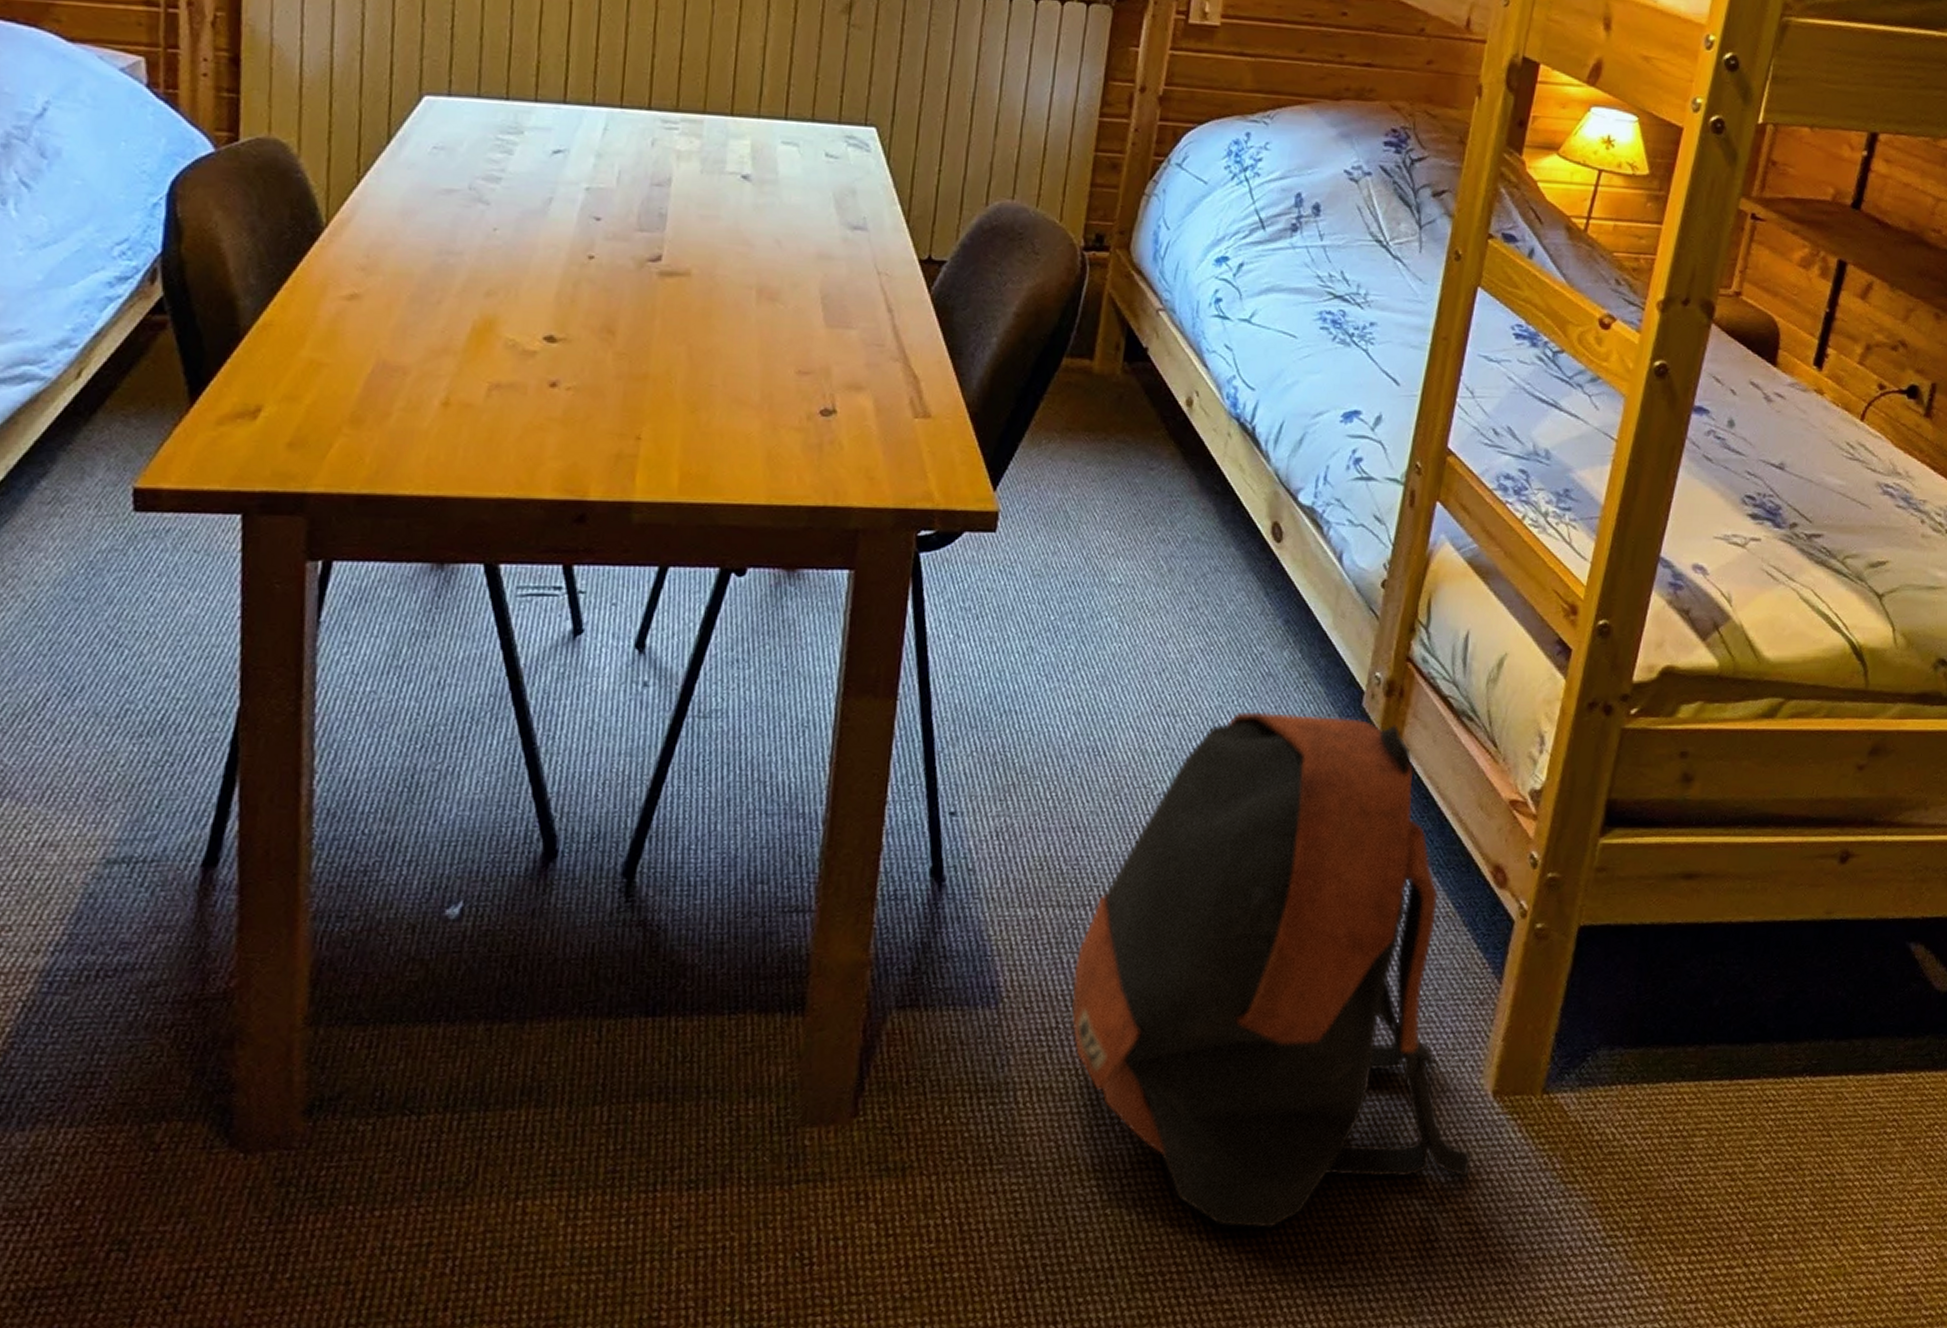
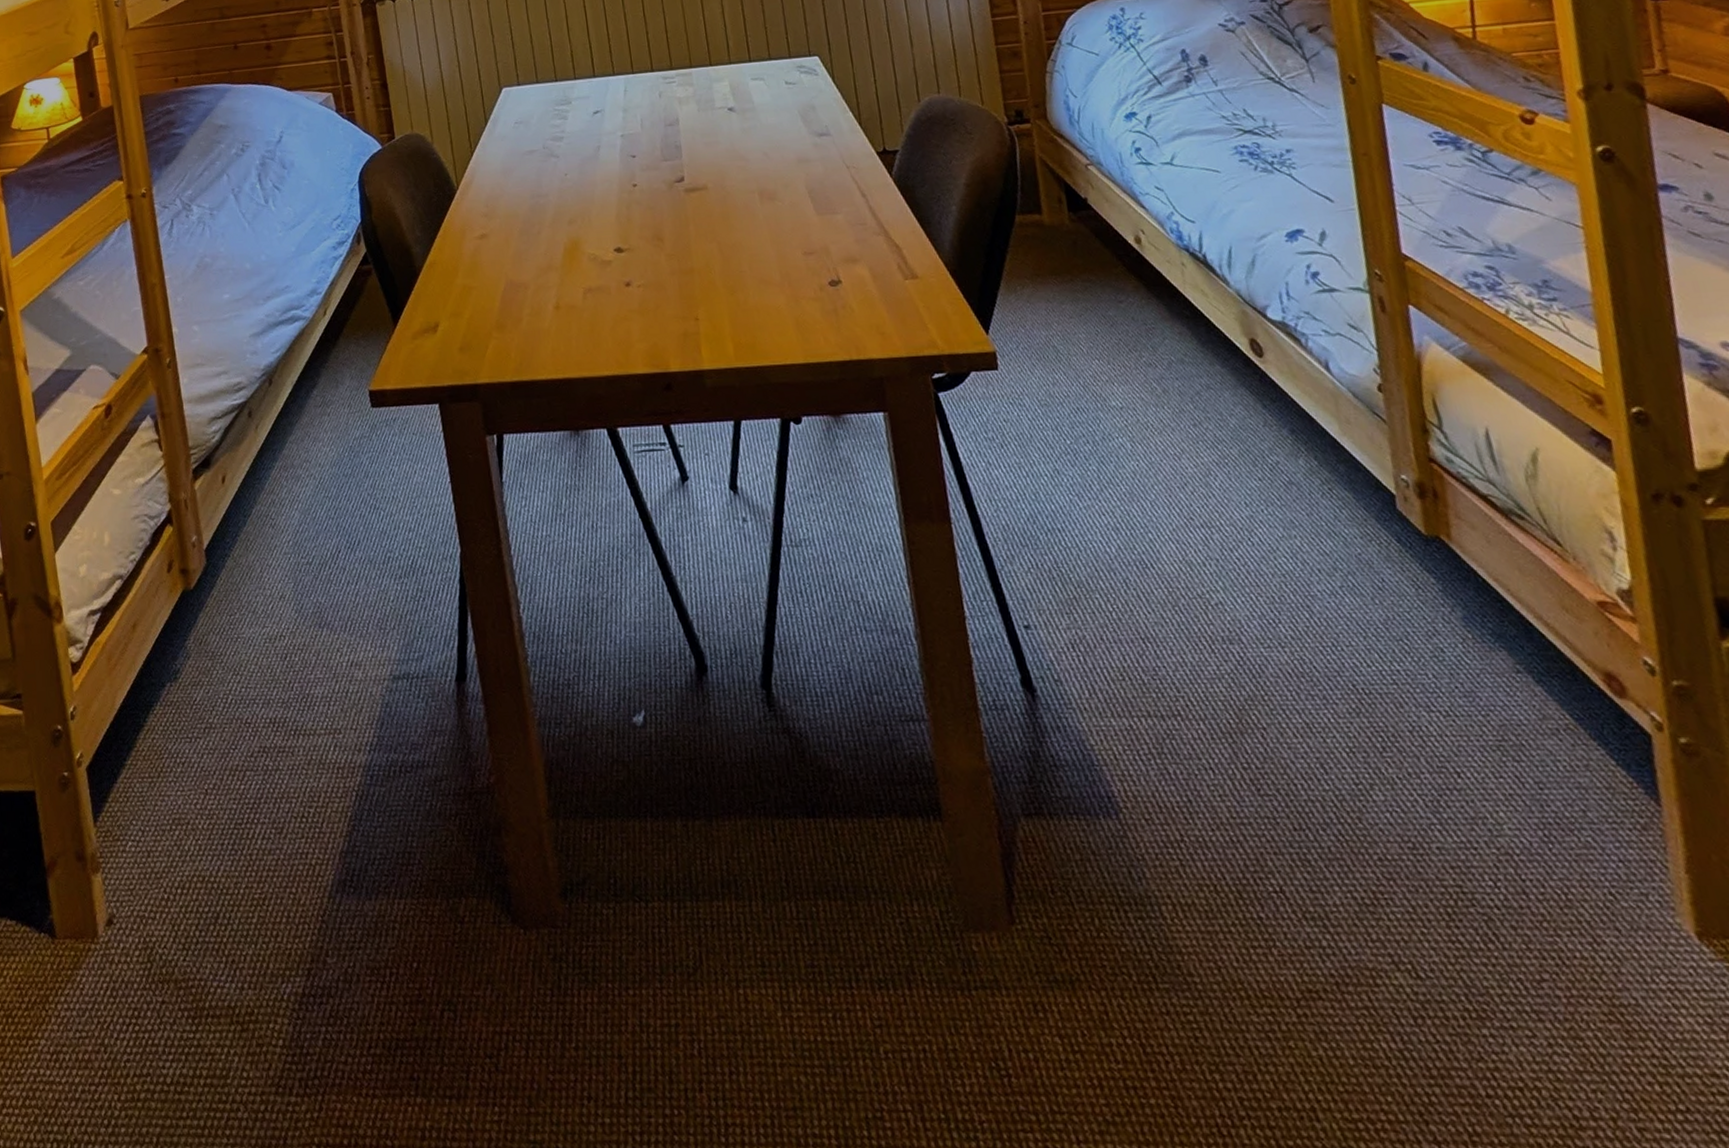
backpack: present [1071,711,1471,1228] -> none [1180,519,1701,1078]

